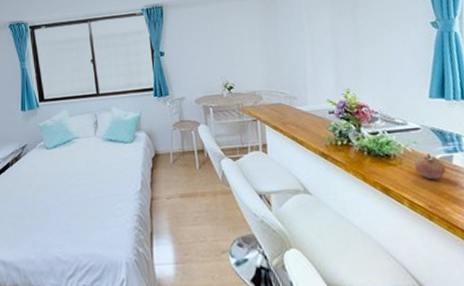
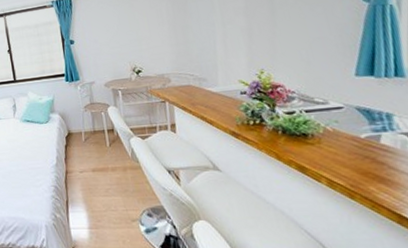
fruit: present [413,154,446,180] -> none [334,133,372,159]

